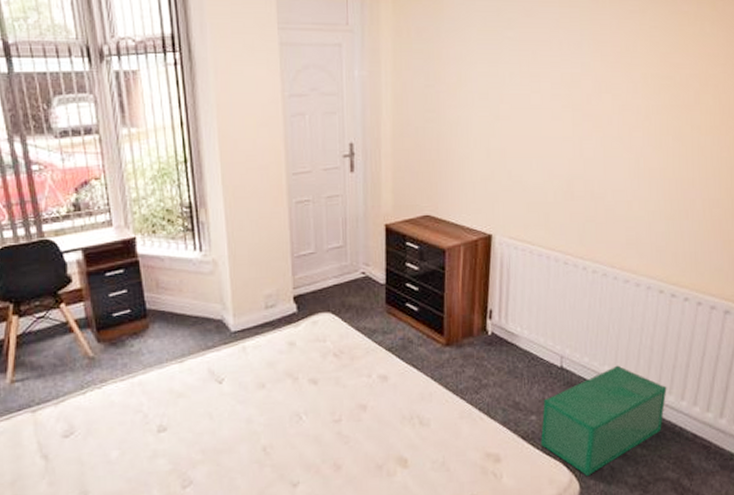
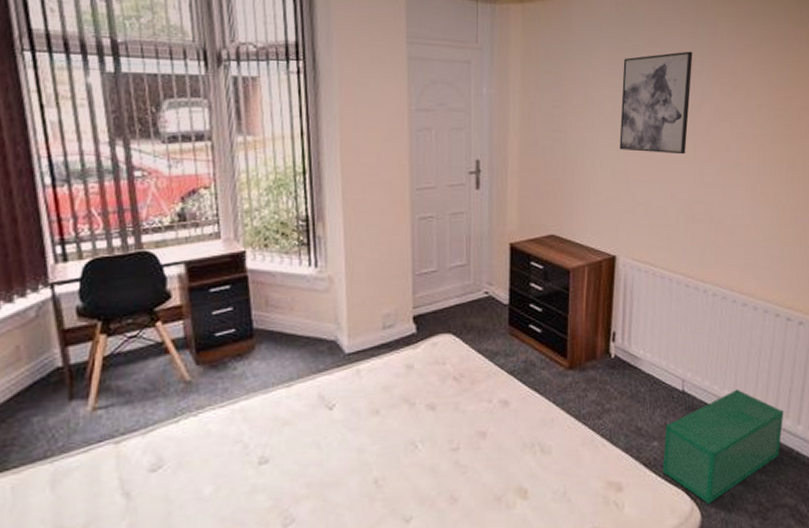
wall art: none [494,21,572,130] -> present [619,51,693,155]

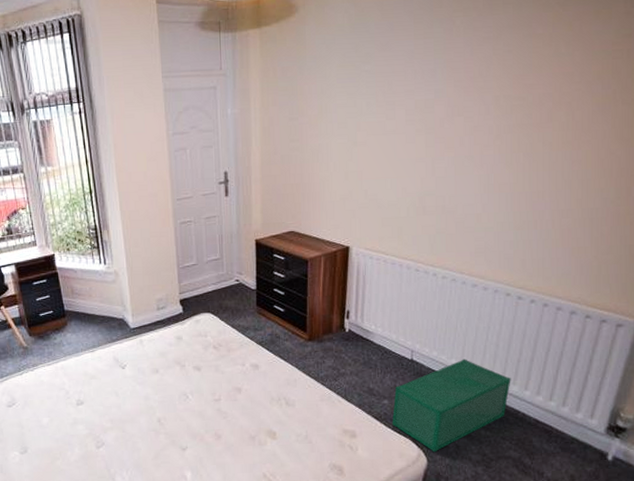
wall art: present [619,51,693,155] -> none [352,52,426,153]

